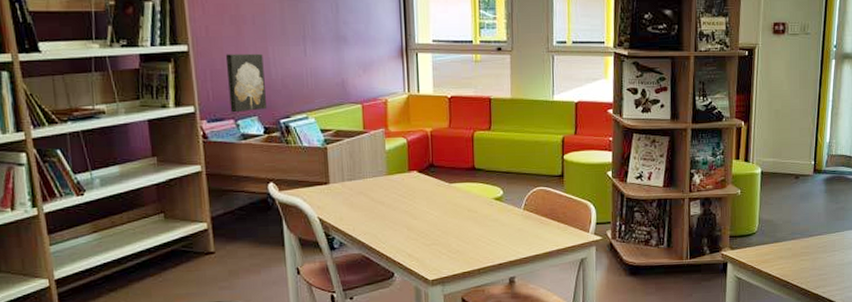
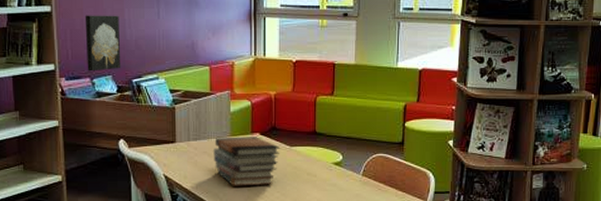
book stack: none [369,174,439,226] -> present [213,136,279,186]

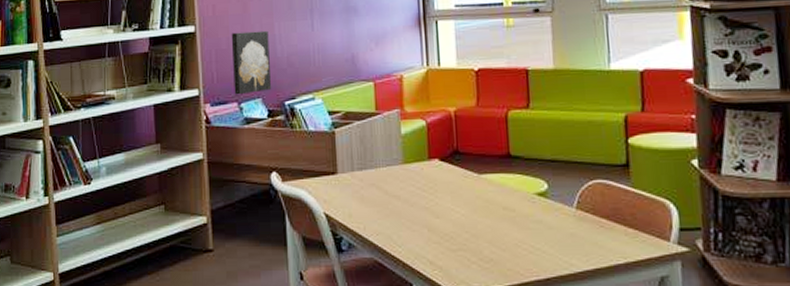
book stack: present [213,136,279,186] -> none [383,163,465,226]

